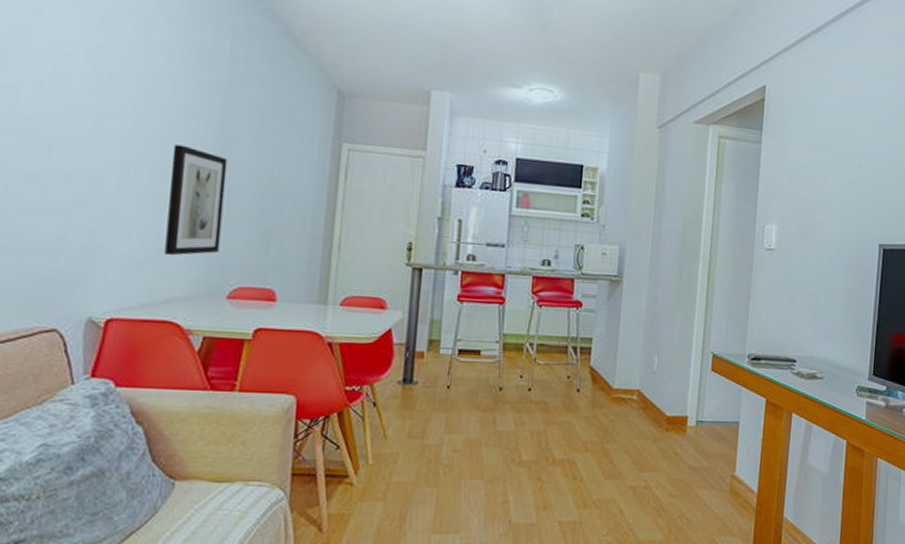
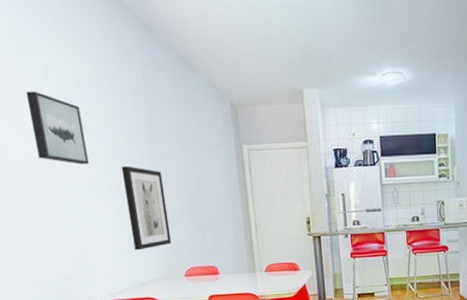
wall art: none [61,34,137,136] -> present [25,91,89,165]

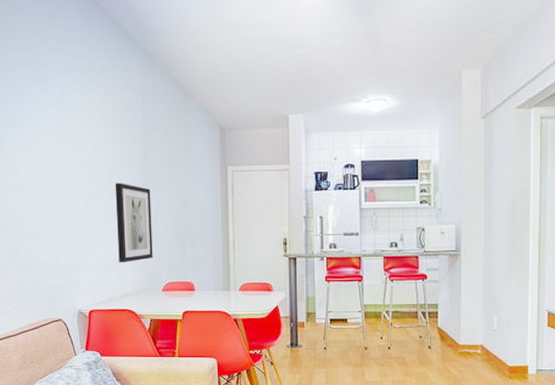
wall art: present [25,91,89,165] -> none [40,113,87,181]

